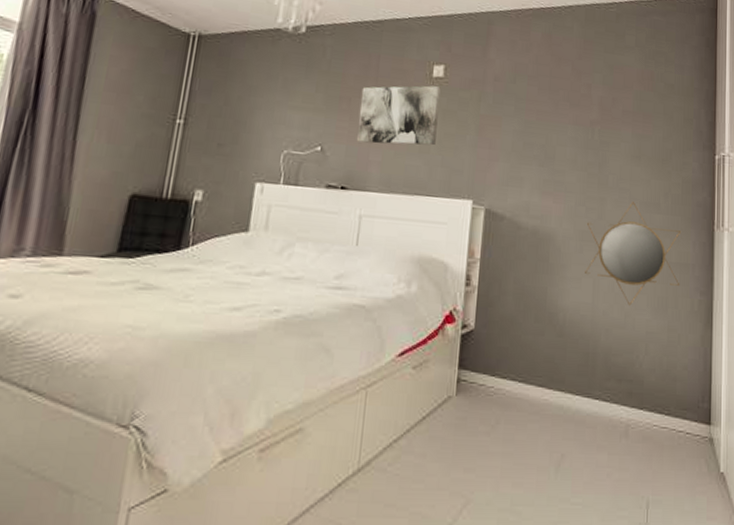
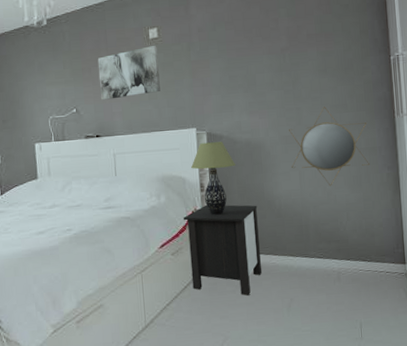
nightstand: none [433,306,536,442] -> present [183,205,262,296]
table lamp: none [458,221,515,322] -> present [191,141,235,215]

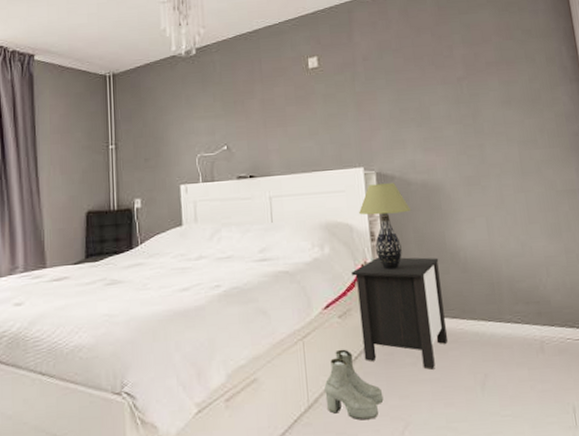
wall art: present [97,46,160,100] -> none [251,76,322,136]
boots: none [159,280,207,336] -> present [324,349,384,420]
home mirror: present [289,106,369,186] -> none [471,142,569,236]

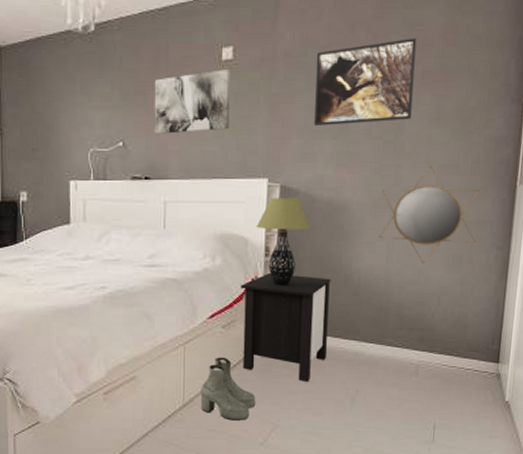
wall art: none [251,76,322,136] -> present [154,70,231,134]
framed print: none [390,36,484,118] -> present [314,37,417,127]
home mirror: none [471,142,569,236] -> present [379,165,480,264]

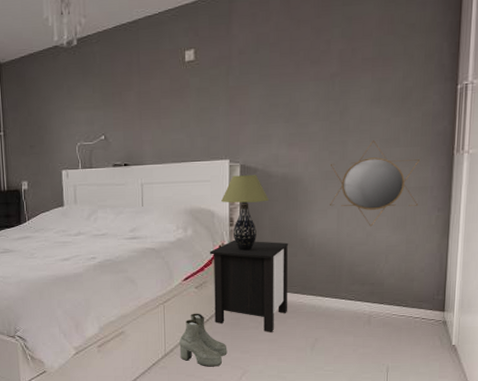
wall art: present [154,70,231,134] -> none [128,69,194,127]
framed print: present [314,37,417,127] -> none [267,30,356,113]

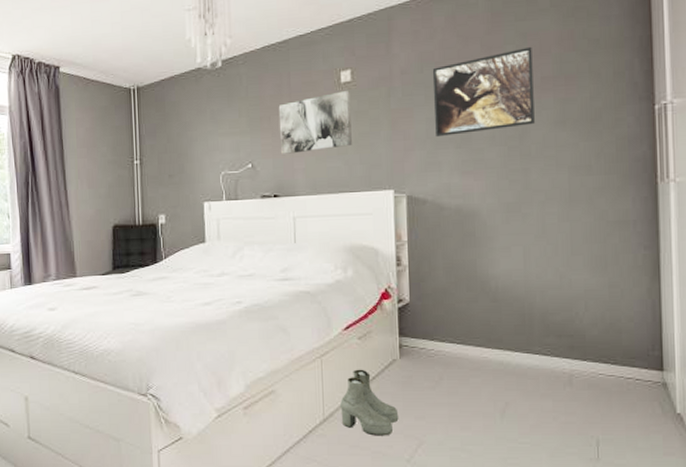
wall art: none [128,69,194,127] -> present [278,91,352,154]
nightstand: present [209,241,289,332] -> none [373,283,469,394]
table lamp: present [221,175,269,251] -> none [386,207,441,295]
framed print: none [267,30,356,113] -> present [432,46,535,138]
home mirror: present [330,140,420,227] -> none [512,167,619,267]

